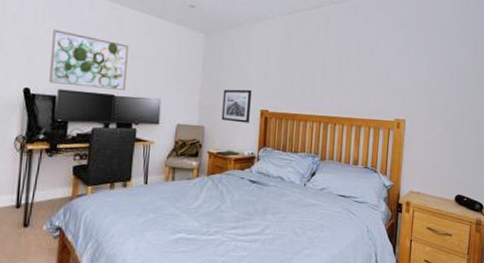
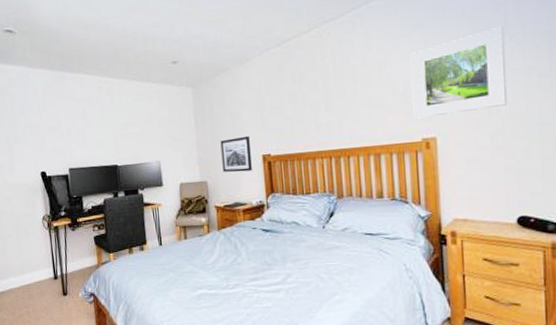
wall art: present [49,30,129,90] -> none [55,113,126,164]
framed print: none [391,39,464,103] -> present [410,26,507,119]

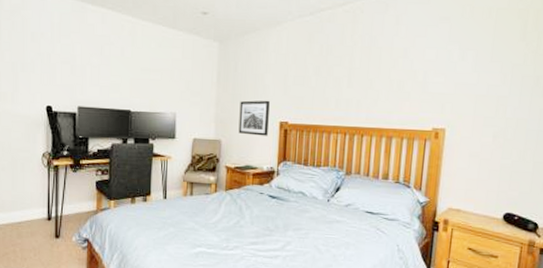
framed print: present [410,26,507,119] -> none [428,32,523,109]

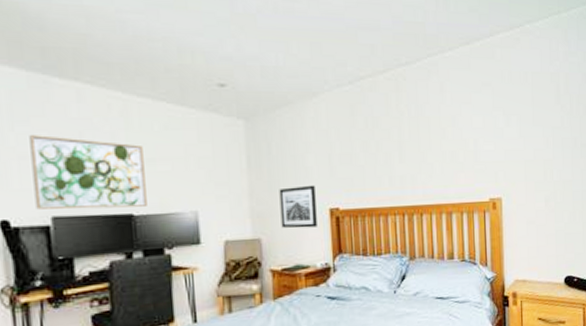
wall art: none [69,46,142,105] -> present [29,135,147,210]

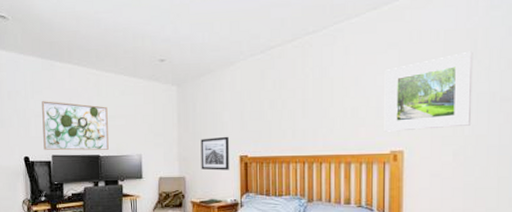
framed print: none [480,95,558,178] -> present [384,51,473,132]

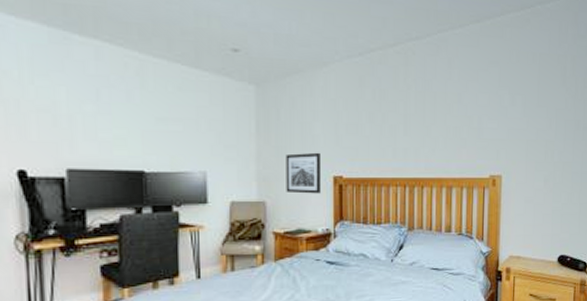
wall art: present [42,101,109,151] -> none [48,89,158,164]
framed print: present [384,51,473,132] -> none [484,77,563,155]

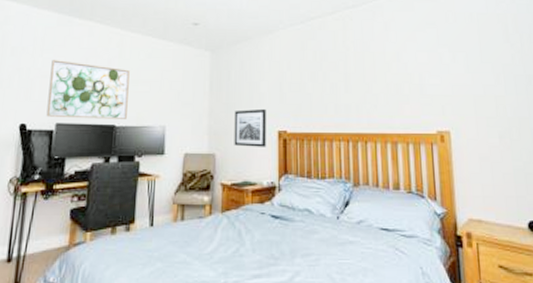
wall art: none [48,89,158,164] -> present [46,60,130,119]

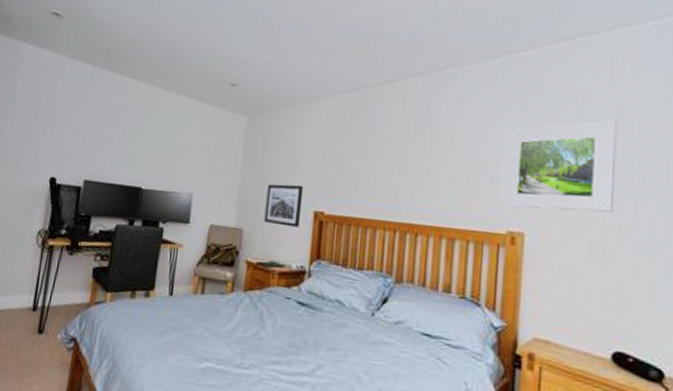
wall art: present [46,60,130,119] -> none [75,114,160,182]
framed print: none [425,34,512,111] -> present [500,120,618,212]

